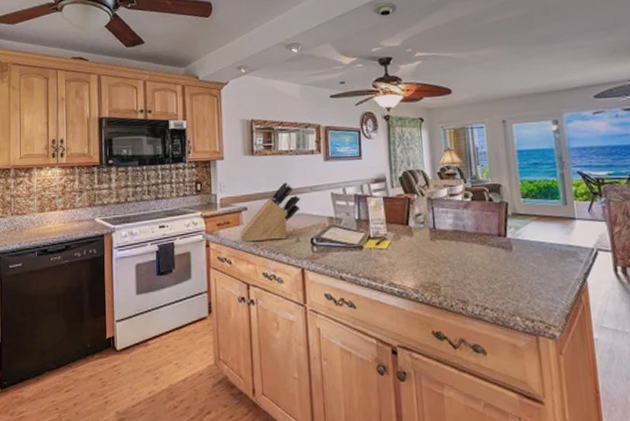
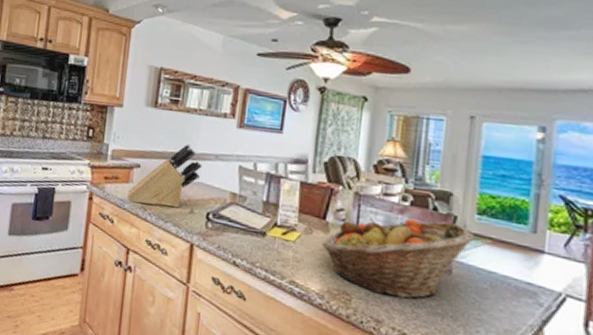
fruit basket: none [408,208,524,279] -> present [320,217,475,299]

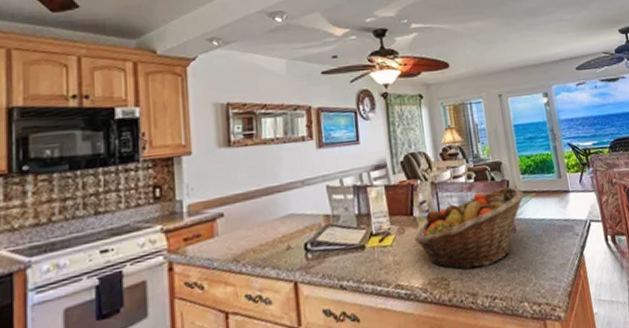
knife block: present [127,143,202,208] -> none [214,176,290,258]

